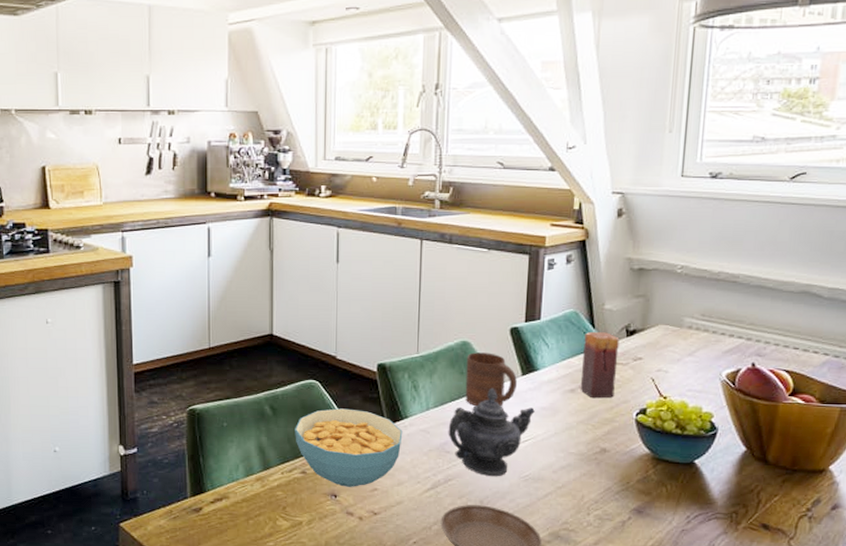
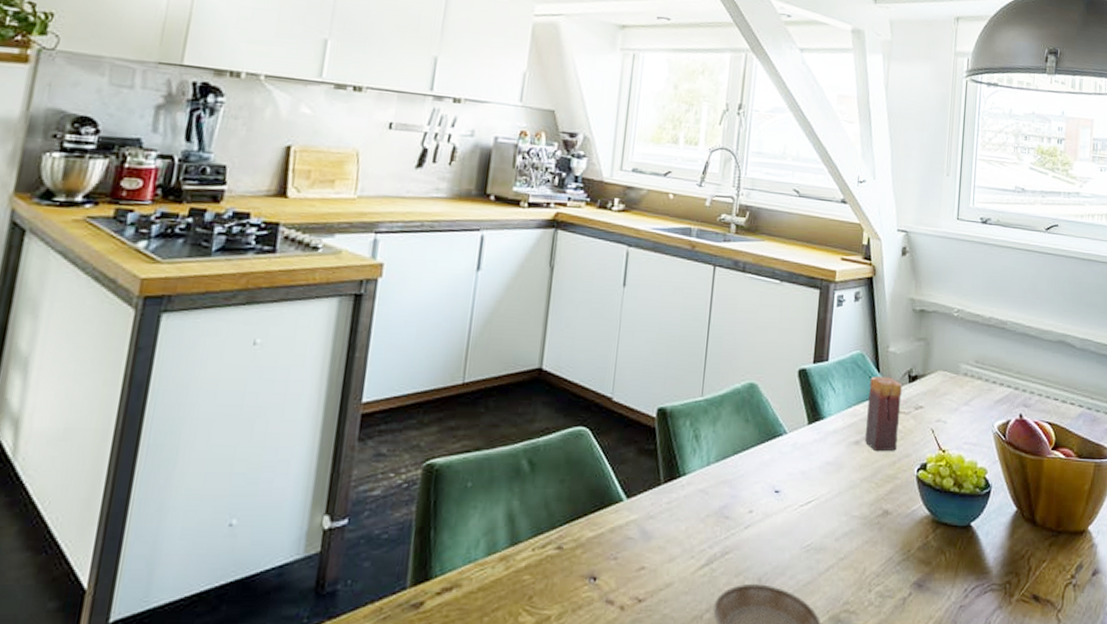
cereal bowl: present [295,408,403,487] -> none [554,463,679,566]
teapot: present [448,387,535,477] -> none [728,438,820,548]
cup: present [465,352,517,407] -> none [748,396,803,461]

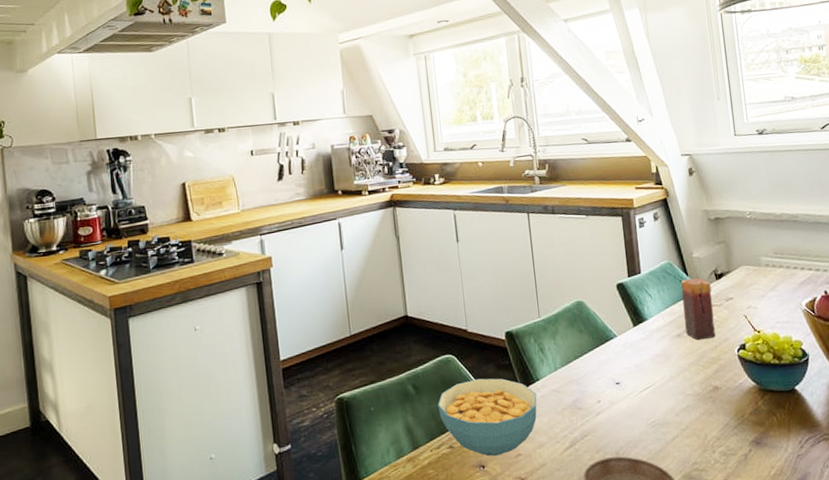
cereal bowl: none [554,463,679,566] -> present [438,378,537,457]

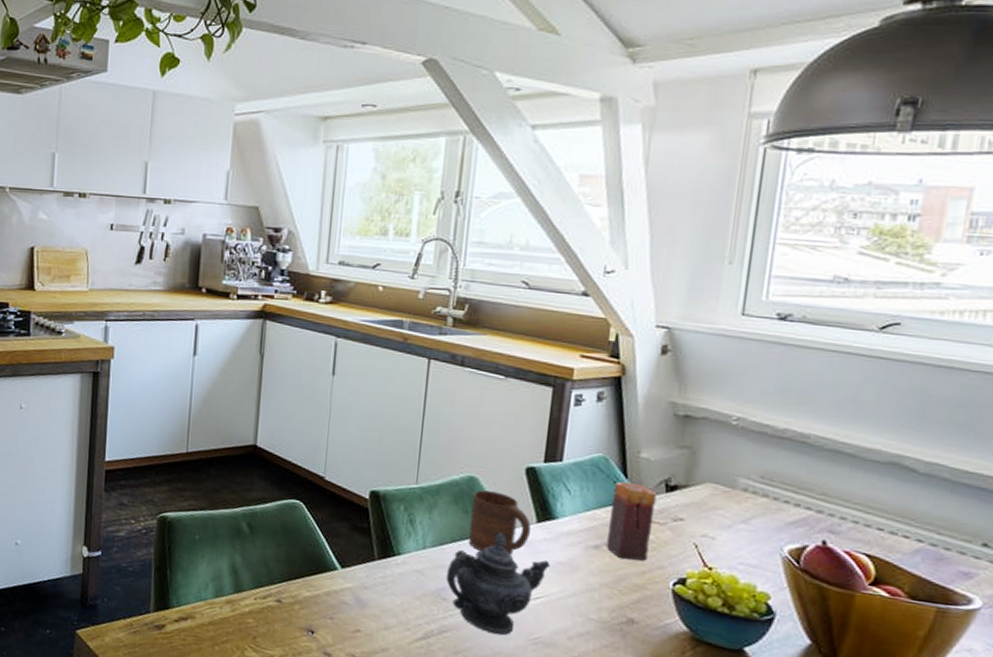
cereal bowl: present [438,378,537,457] -> none [272,534,394,625]
teapot: none [576,341,650,428] -> present [446,532,550,635]
cup: none [583,309,631,362] -> present [468,490,531,555]

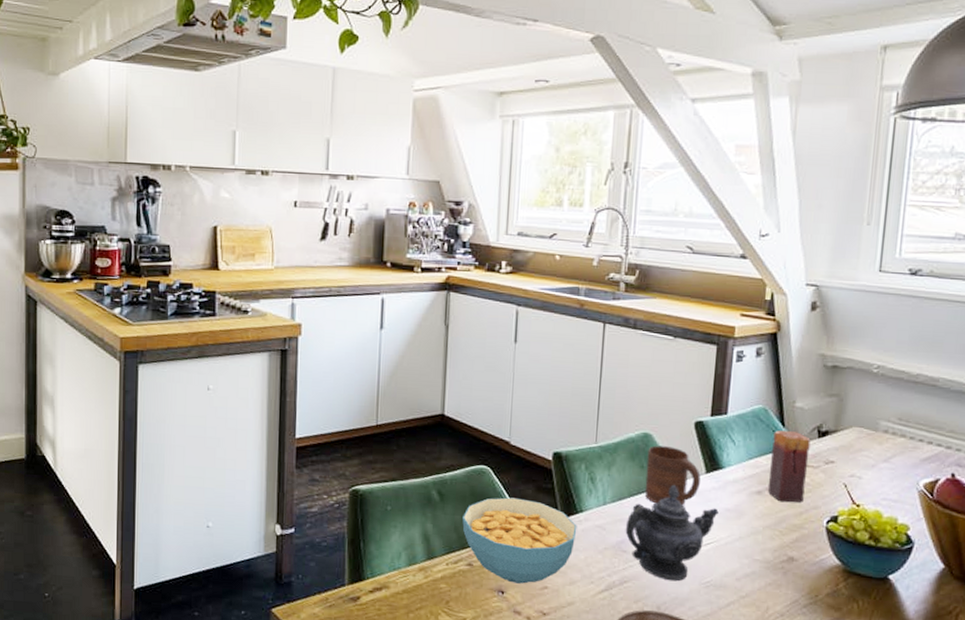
cereal bowl: none [272,534,394,625] -> present [462,497,577,584]

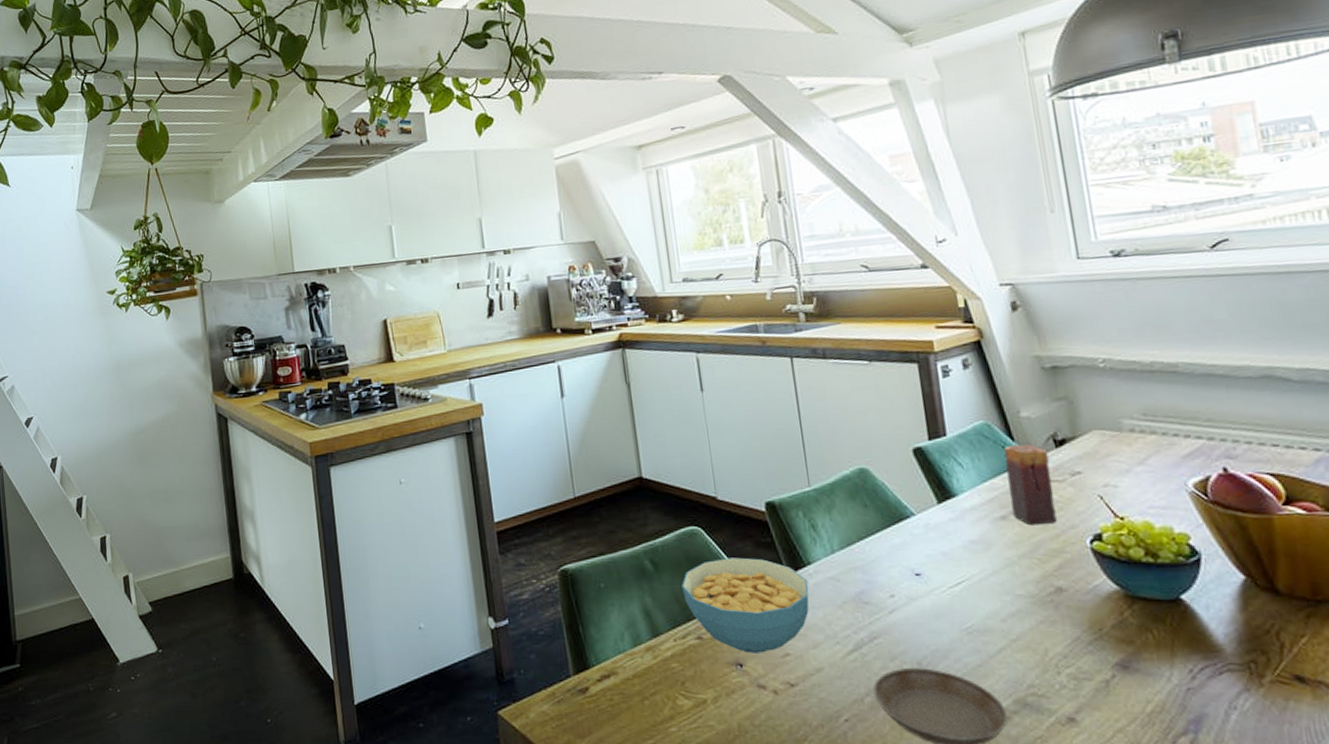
teapot: present [625,484,719,582] -> none [861,520,963,631]
cup: present [644,445,701,505] -> none [867,479,935,545]

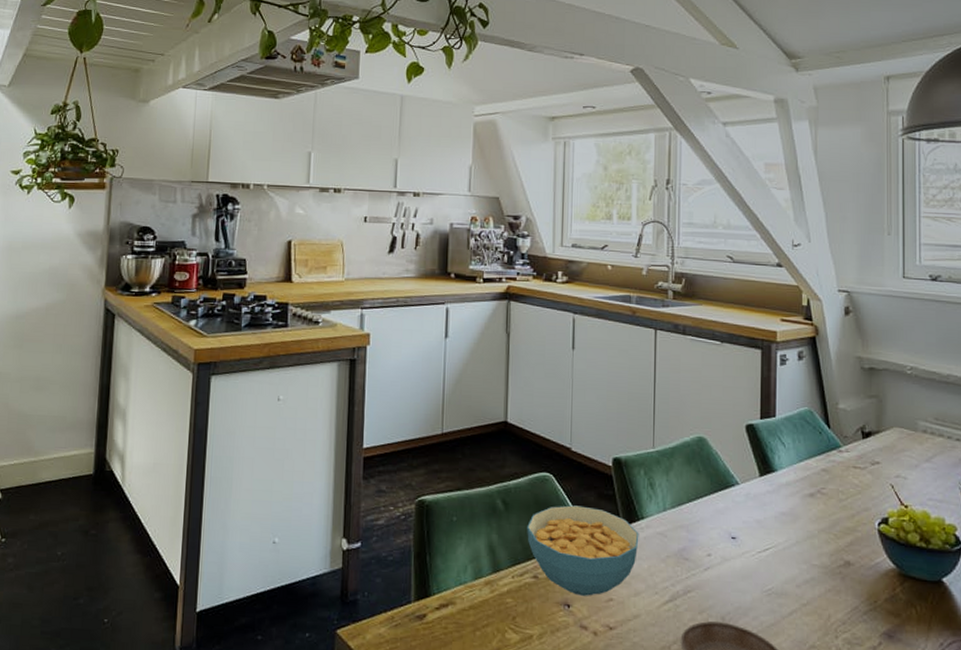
candle: present [1003,444,1057,526] -> none [819,432,856,505]

